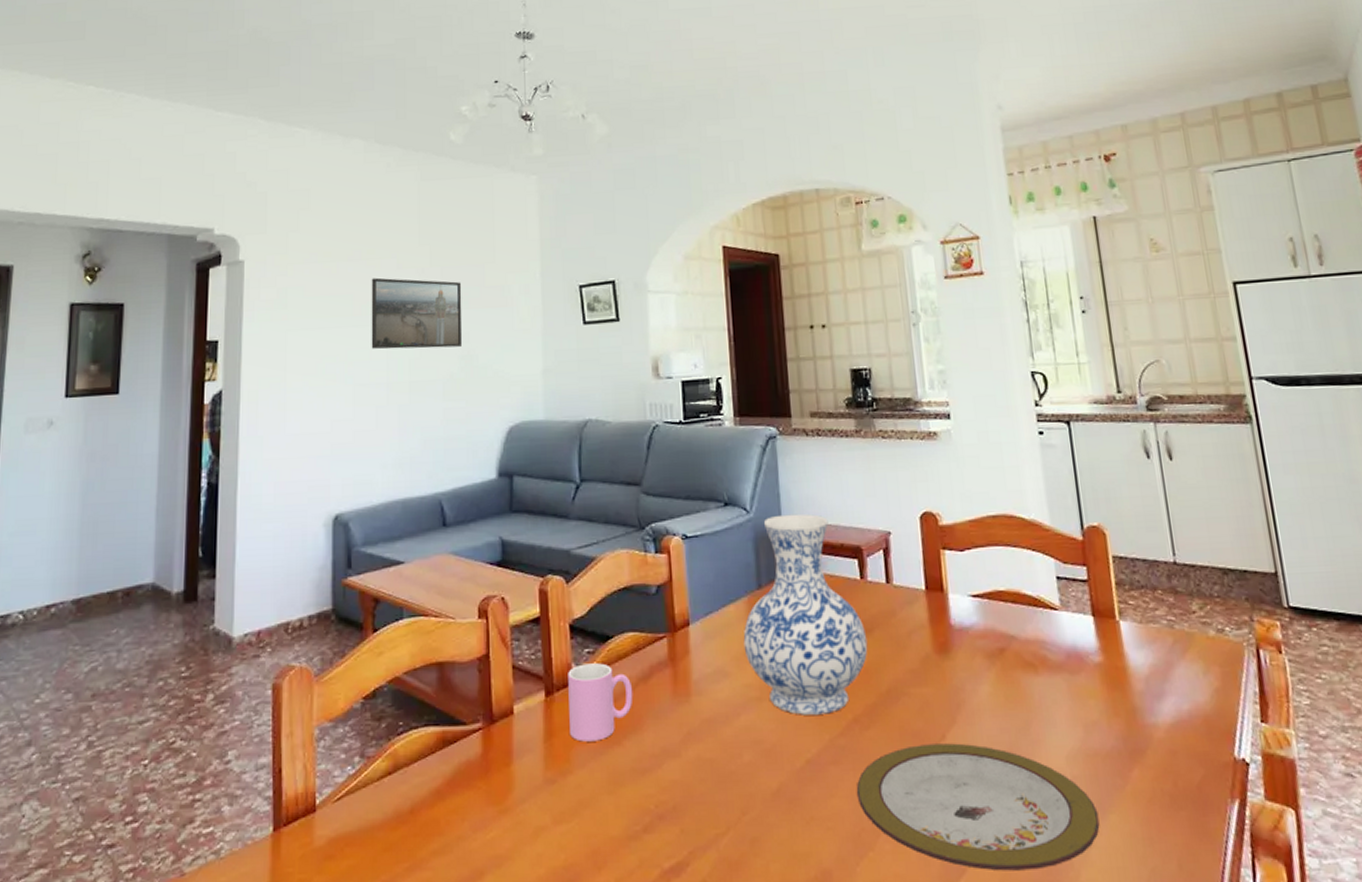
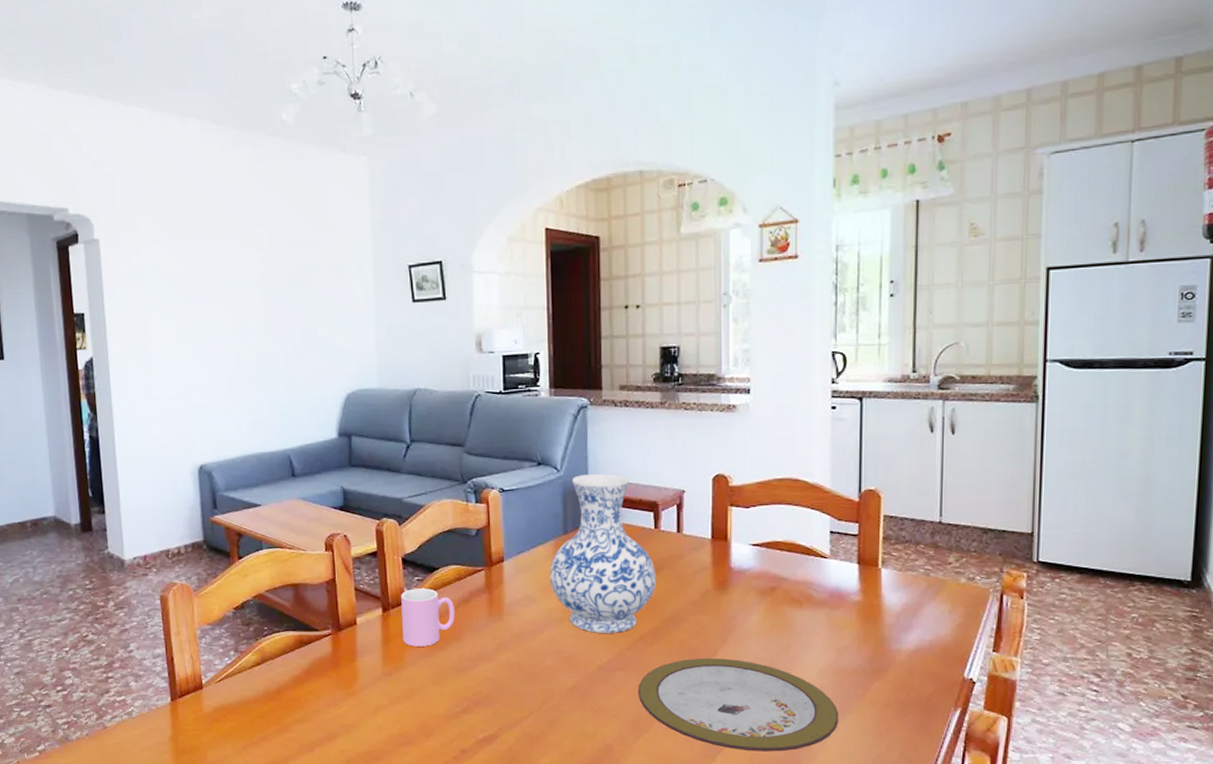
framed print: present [371,277,463,350] -> none [216,256,302,323]

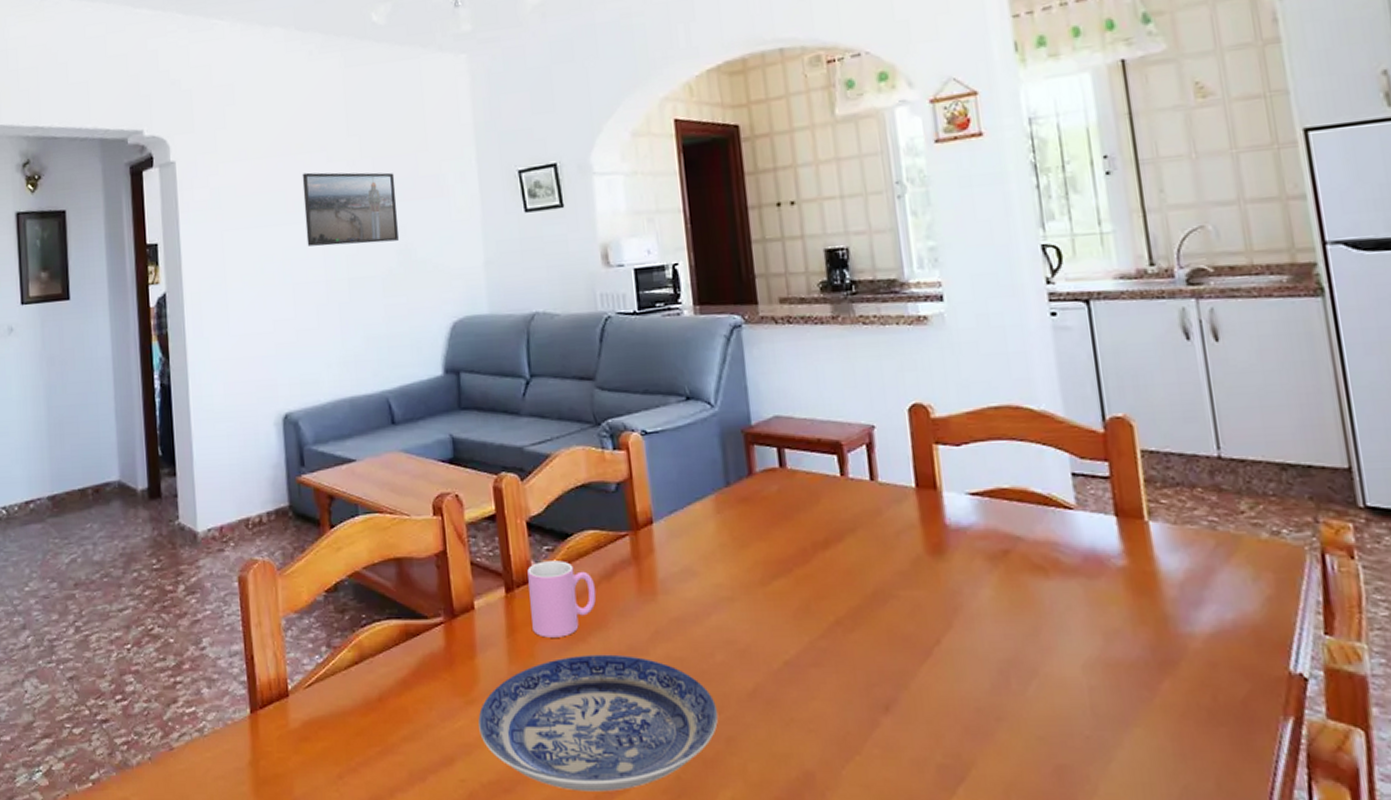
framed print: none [216,256,302,323] -> present [302,172,399,247]
plate: none [357,660,544,759] -> present [478,654,719,792]
vase: present [549,473,657,634] -> none [711,407,851,618]
plate: present [637,658,839,752] -> none [840,648,1122,781]

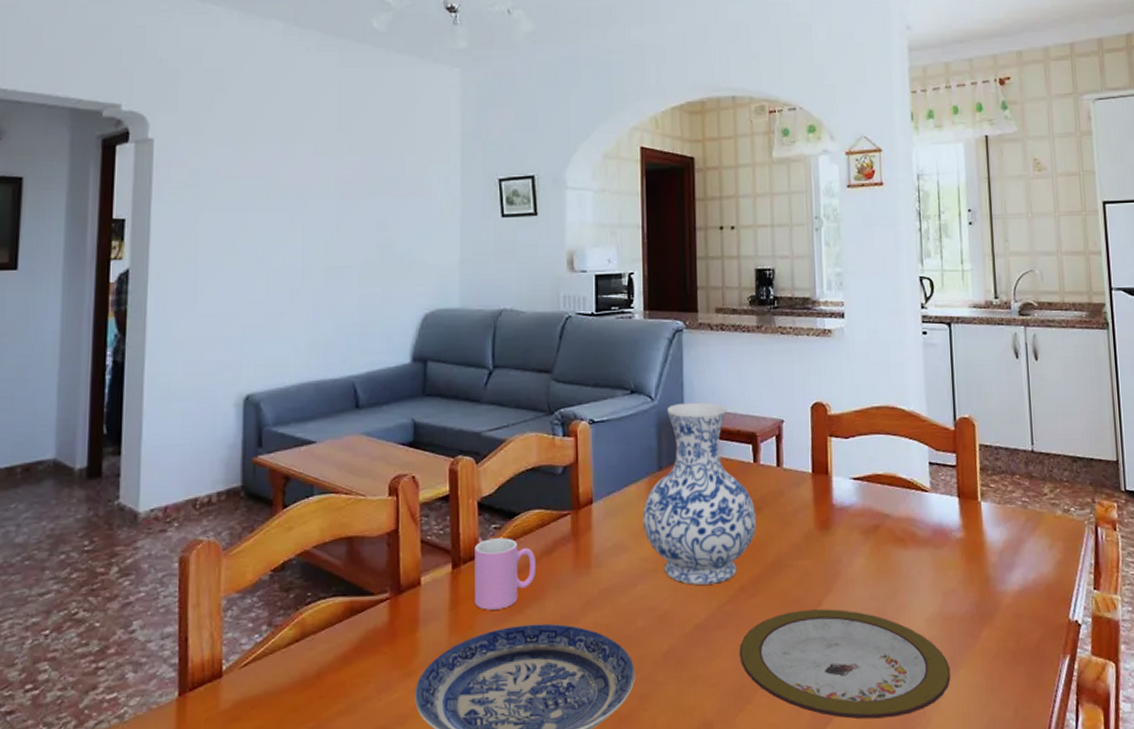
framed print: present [302,172,399,247] -> none [286,162,381,235]
vase: none [711,407,851,618] -> present [642,402,757,586]
plate: none [840,648,1122,781] -> present [739,609,951,720]

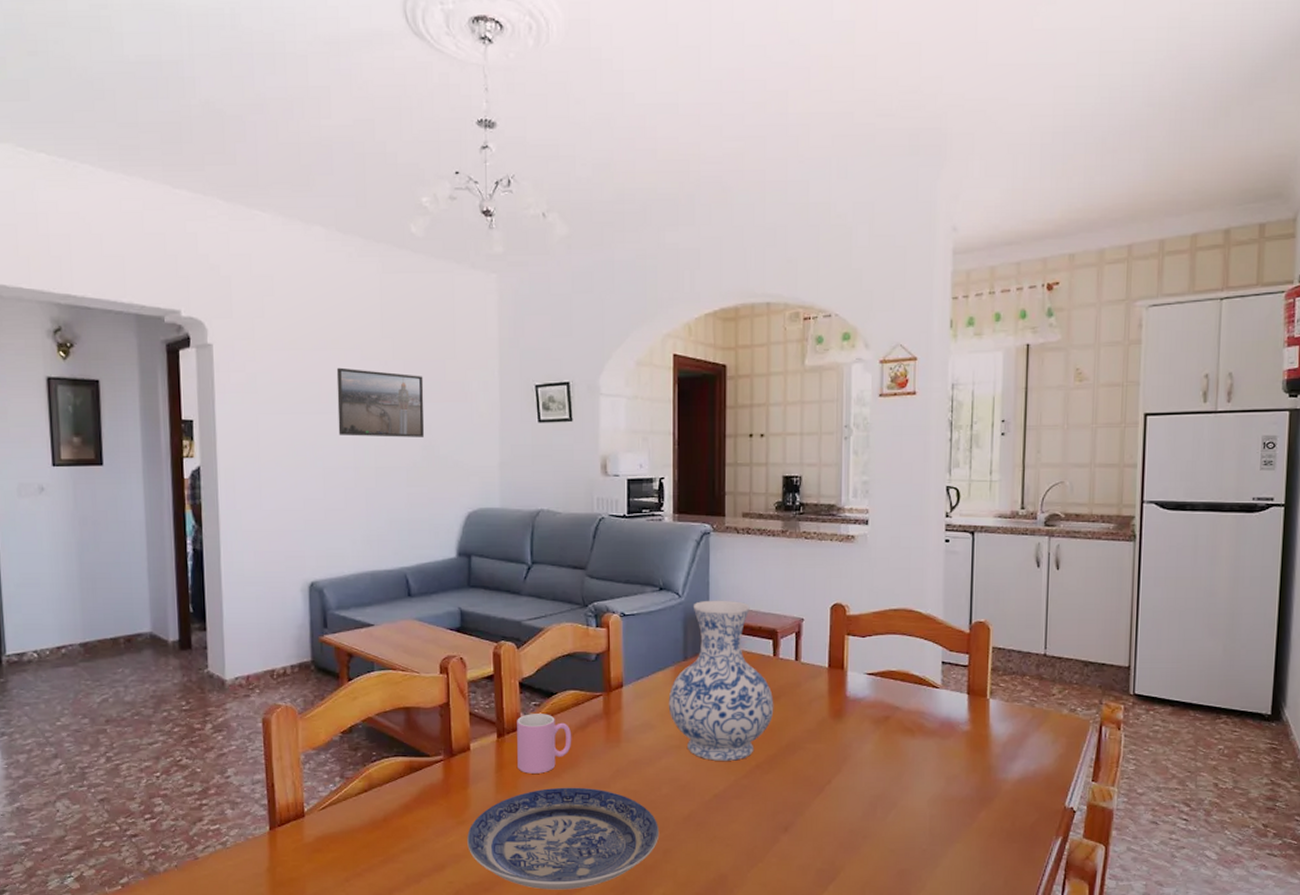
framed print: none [286,162,381,235] -> present [336,367,425,437]
plate: present [739,609,951,720] -> none [753,787,947,880]

